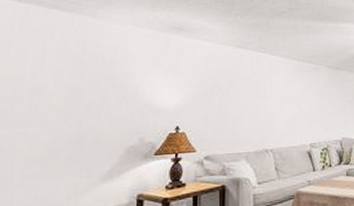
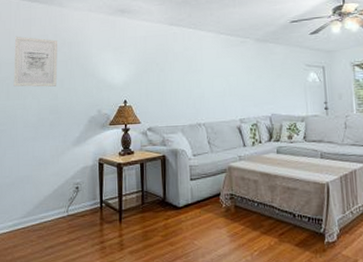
wall art: none [11,48,86,112] -> present [13,36,58,87]

